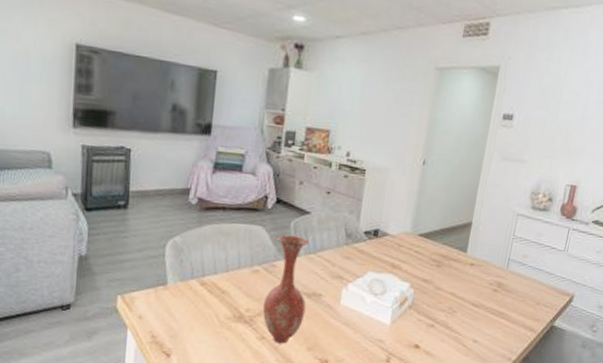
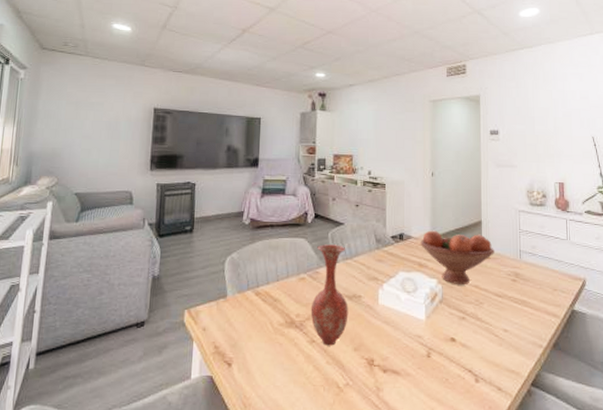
fruit bowl: none [396,228,480,291] -> present [420,230,494,284]

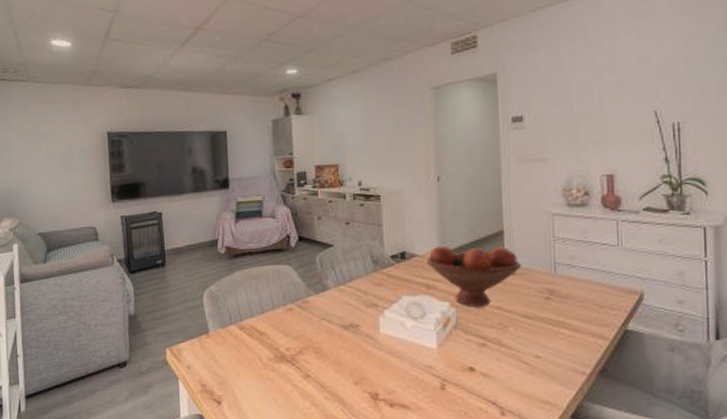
vase: present [310,244,349,346] -> none [302,269,346,380]

